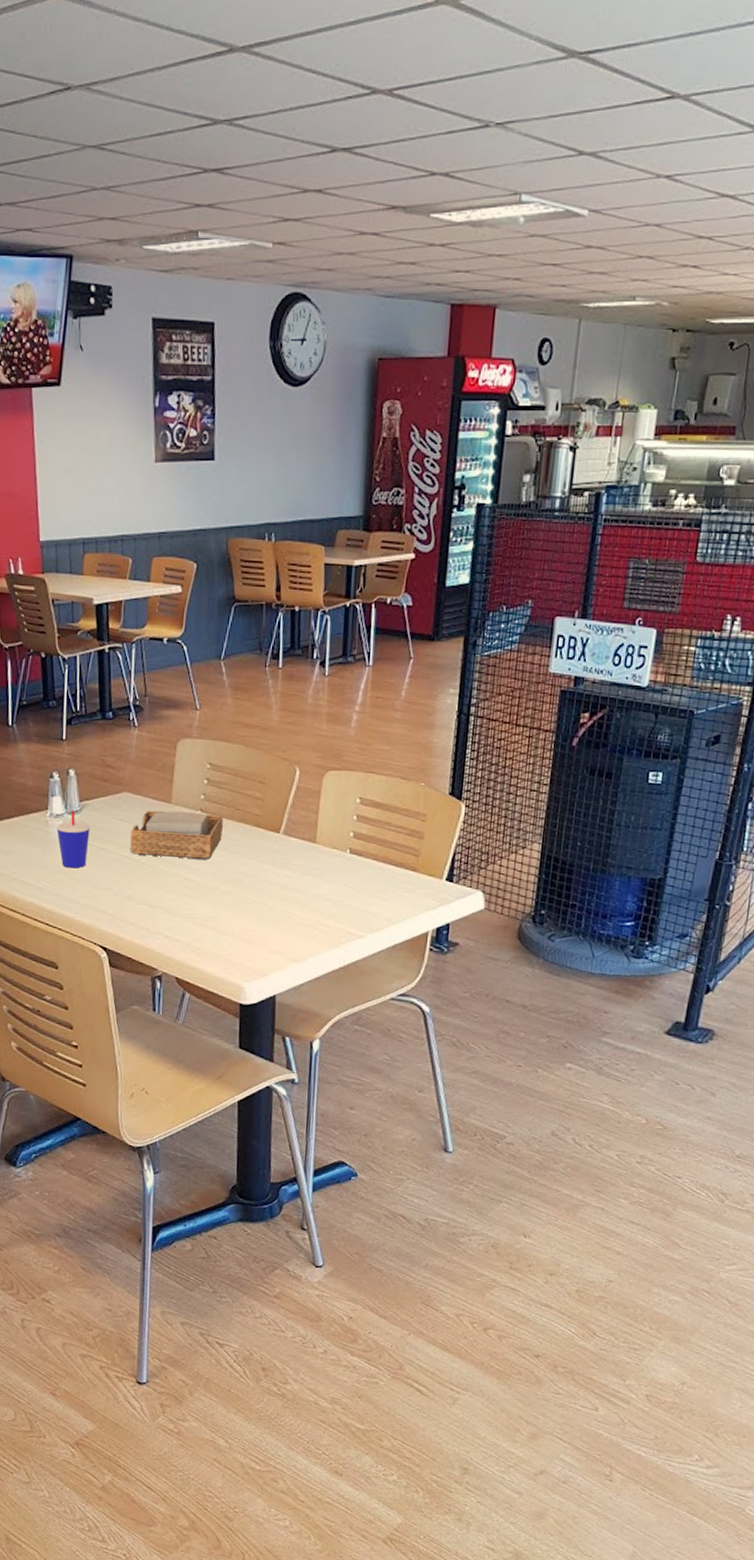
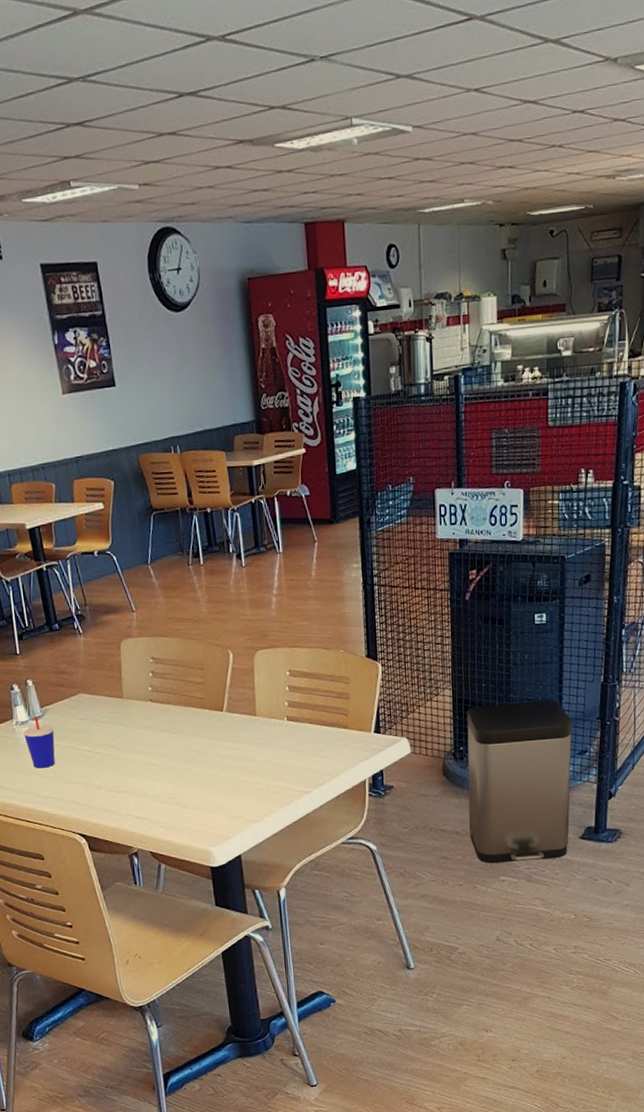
napkin holder: present [130,810,223,859] -> none [91,702,173,748]
pedal bin: none [538,867,676,1052] -> present [466,700,572,863]

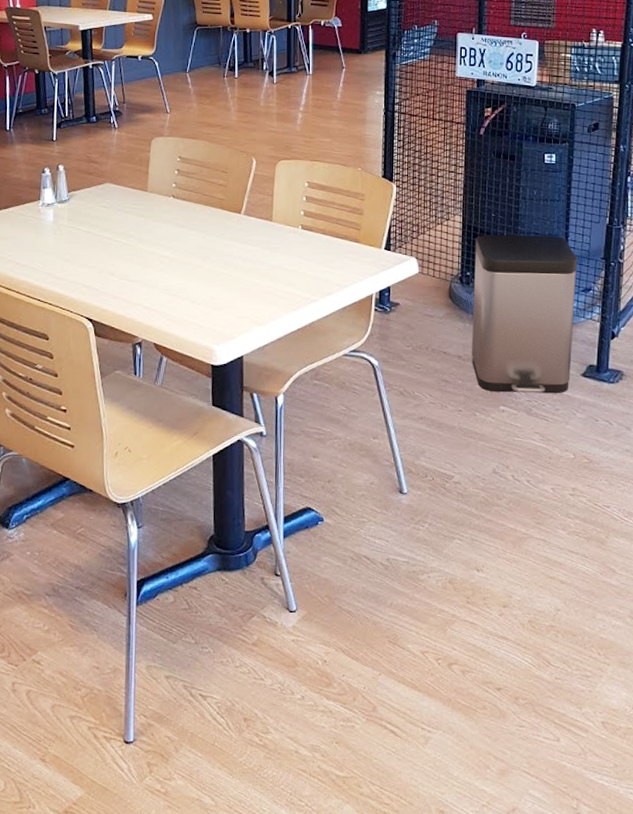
beverage cup: present [23,716,56,768] -> none [48,200,77,250]

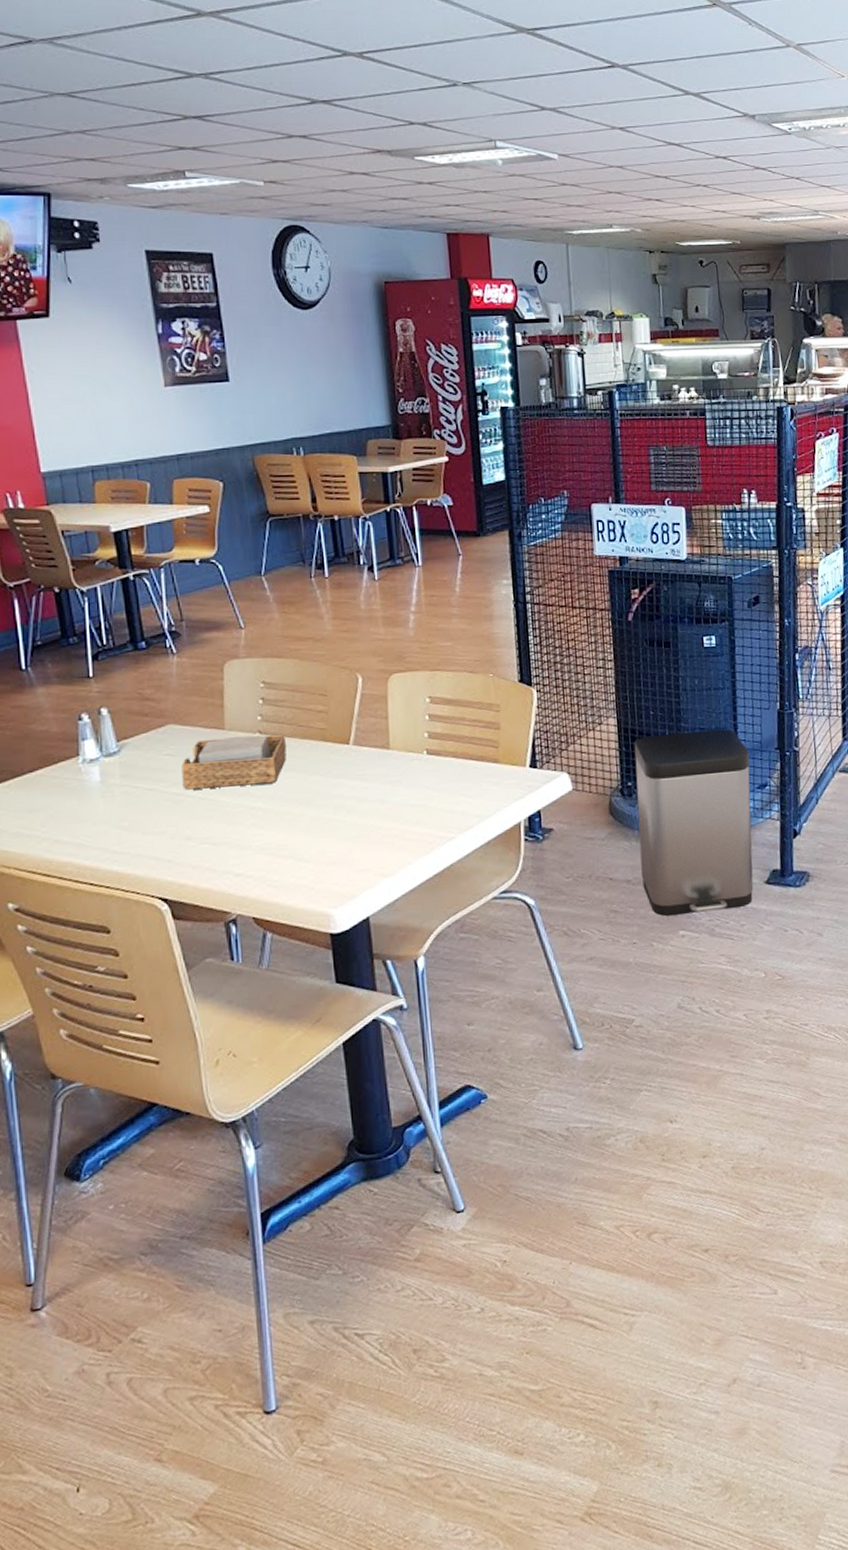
napkin holder: none [112,197,192,238] -> present [181,734,287,790]

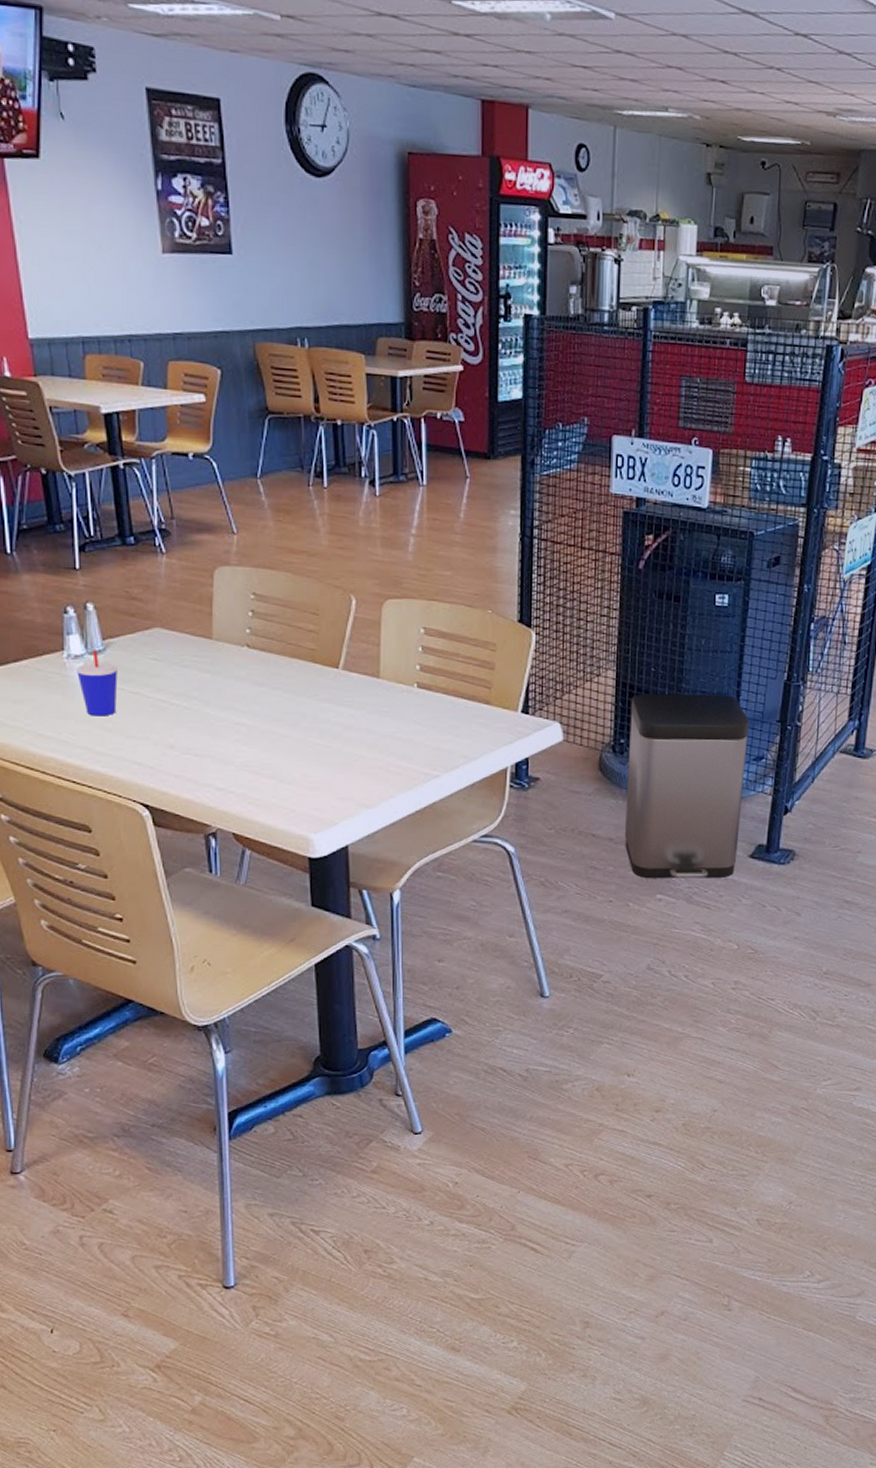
beverage cup: none [92,752,133,817] -> present [77,650,118,716]
napkin holder: present [181,734,287,790] -> none [167,647,274,700]

